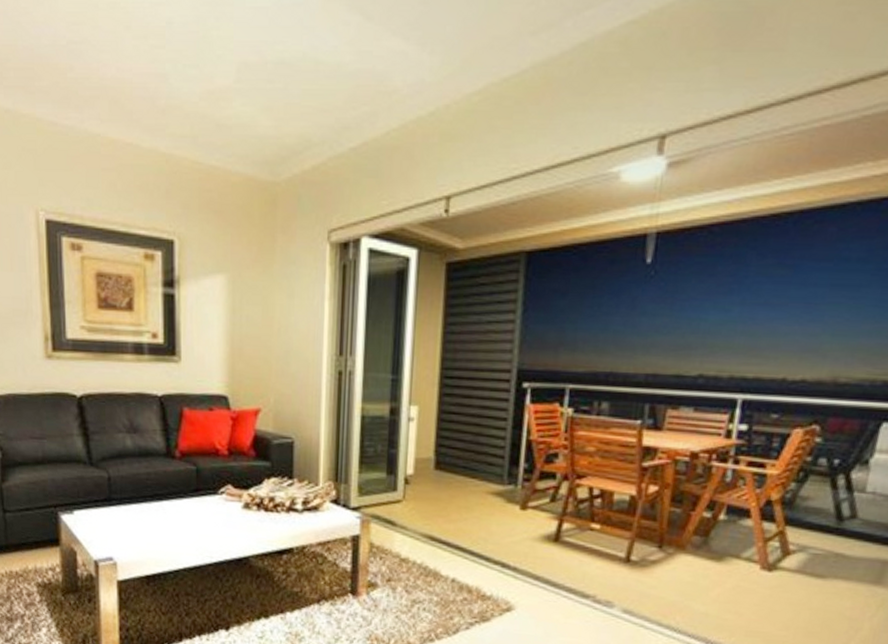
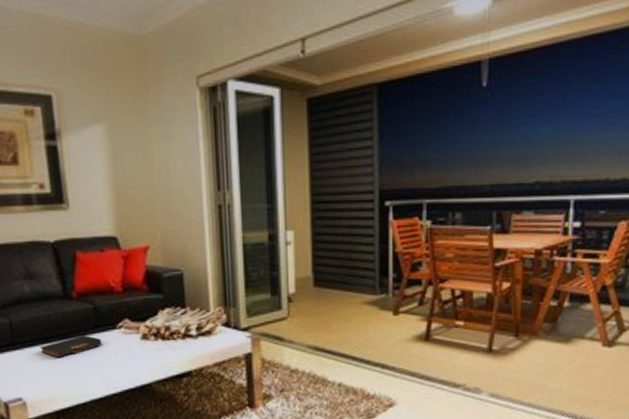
book: none [136,498,201,519] -> present [40,335,102,357]

